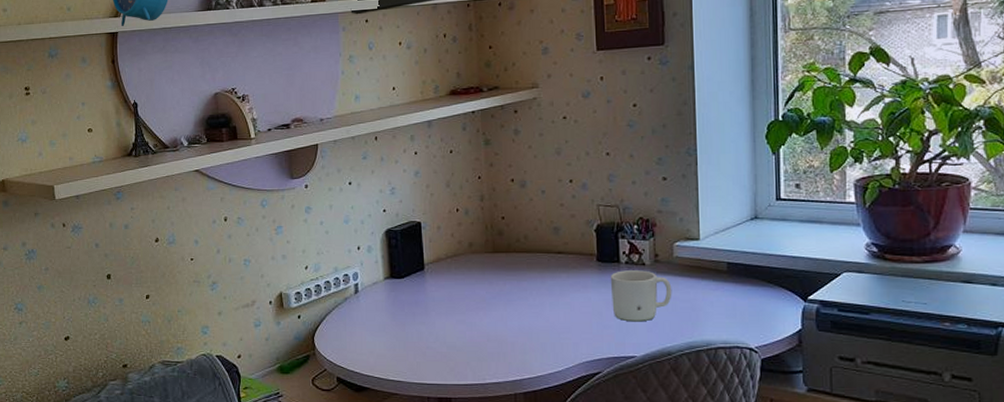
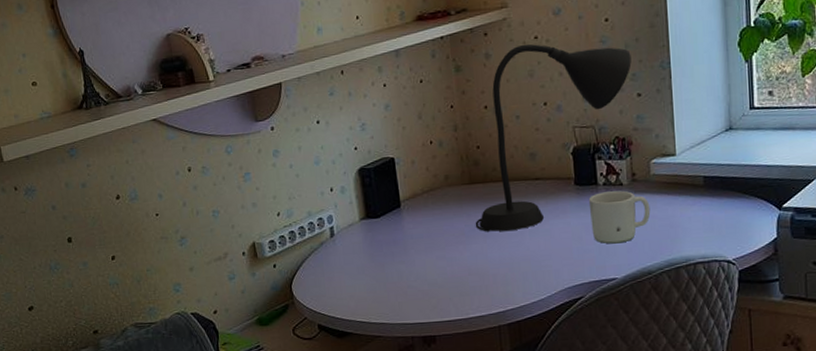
desk lamp: none [496,123,658,300] -> present [475,43,632,232]

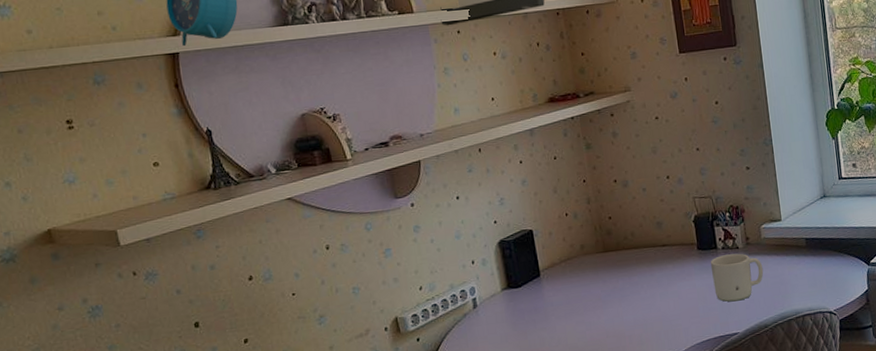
desk lamp: present [475,43,632,232] -> none [610,123,740,296]

